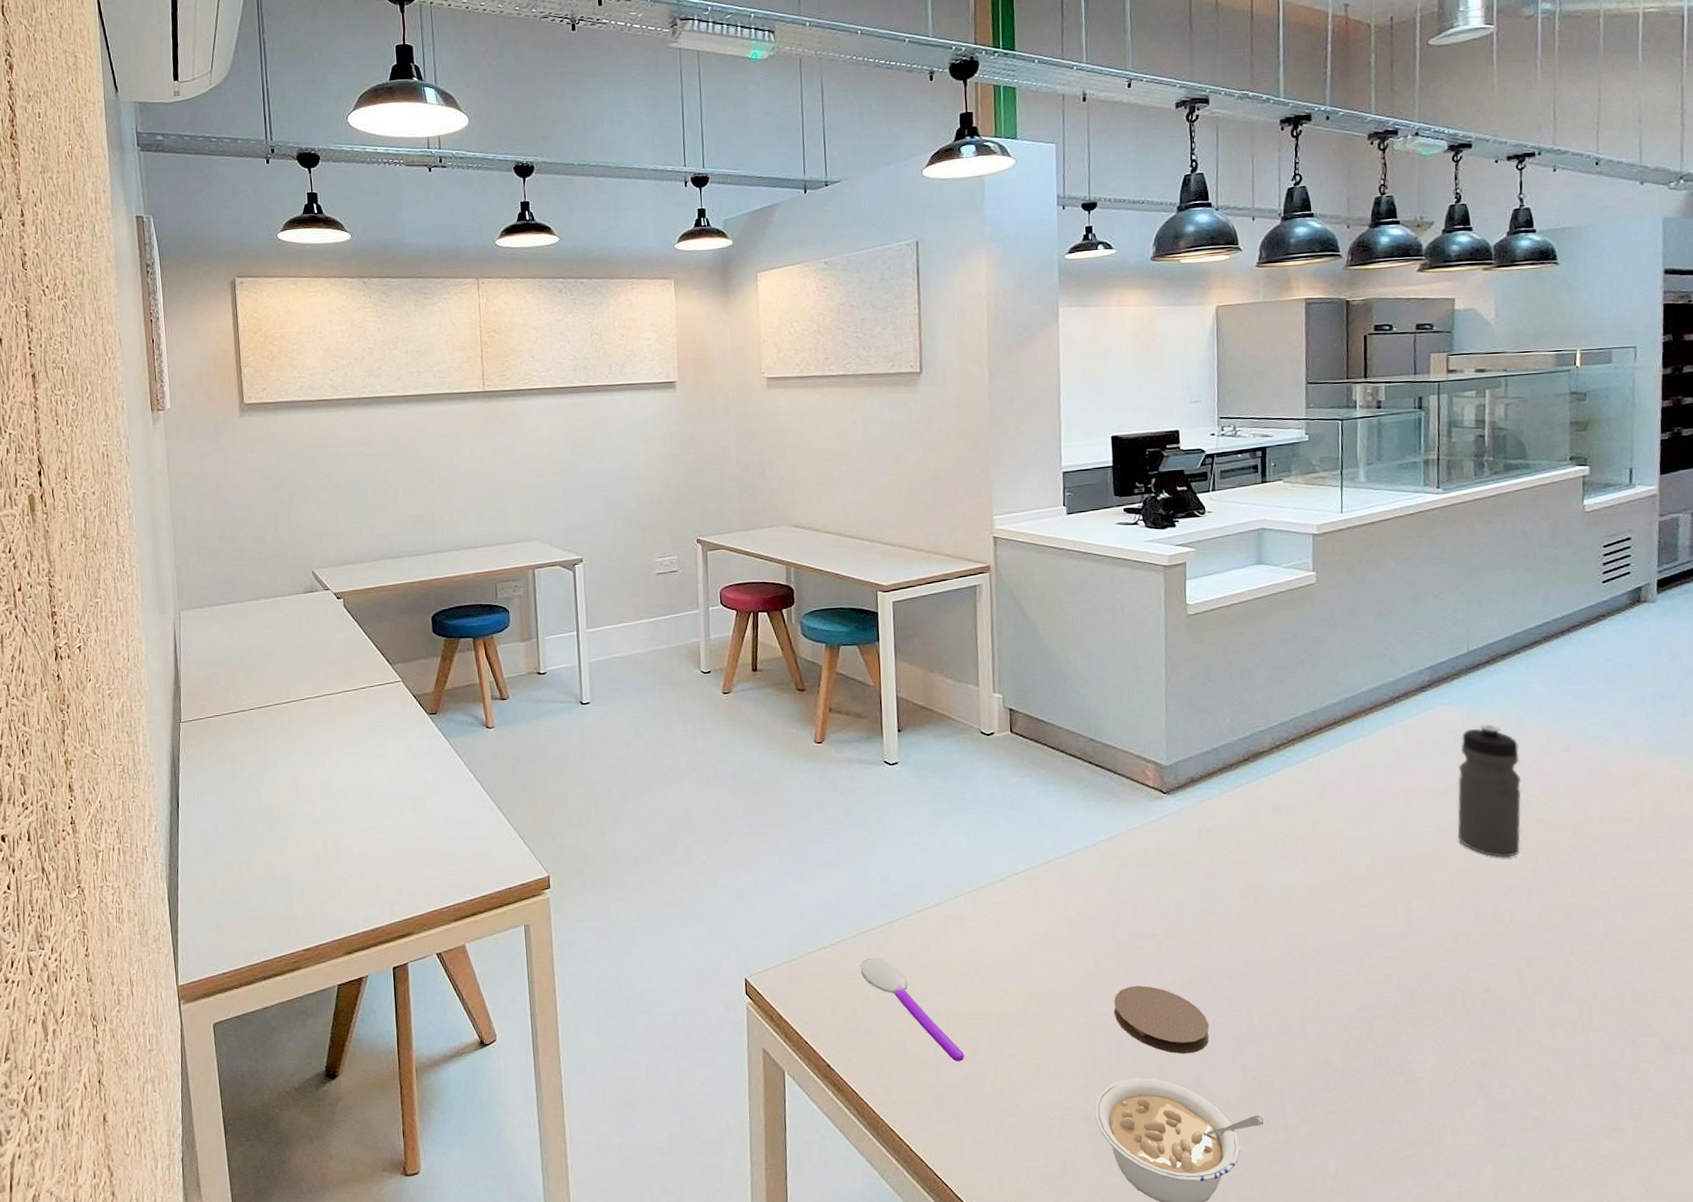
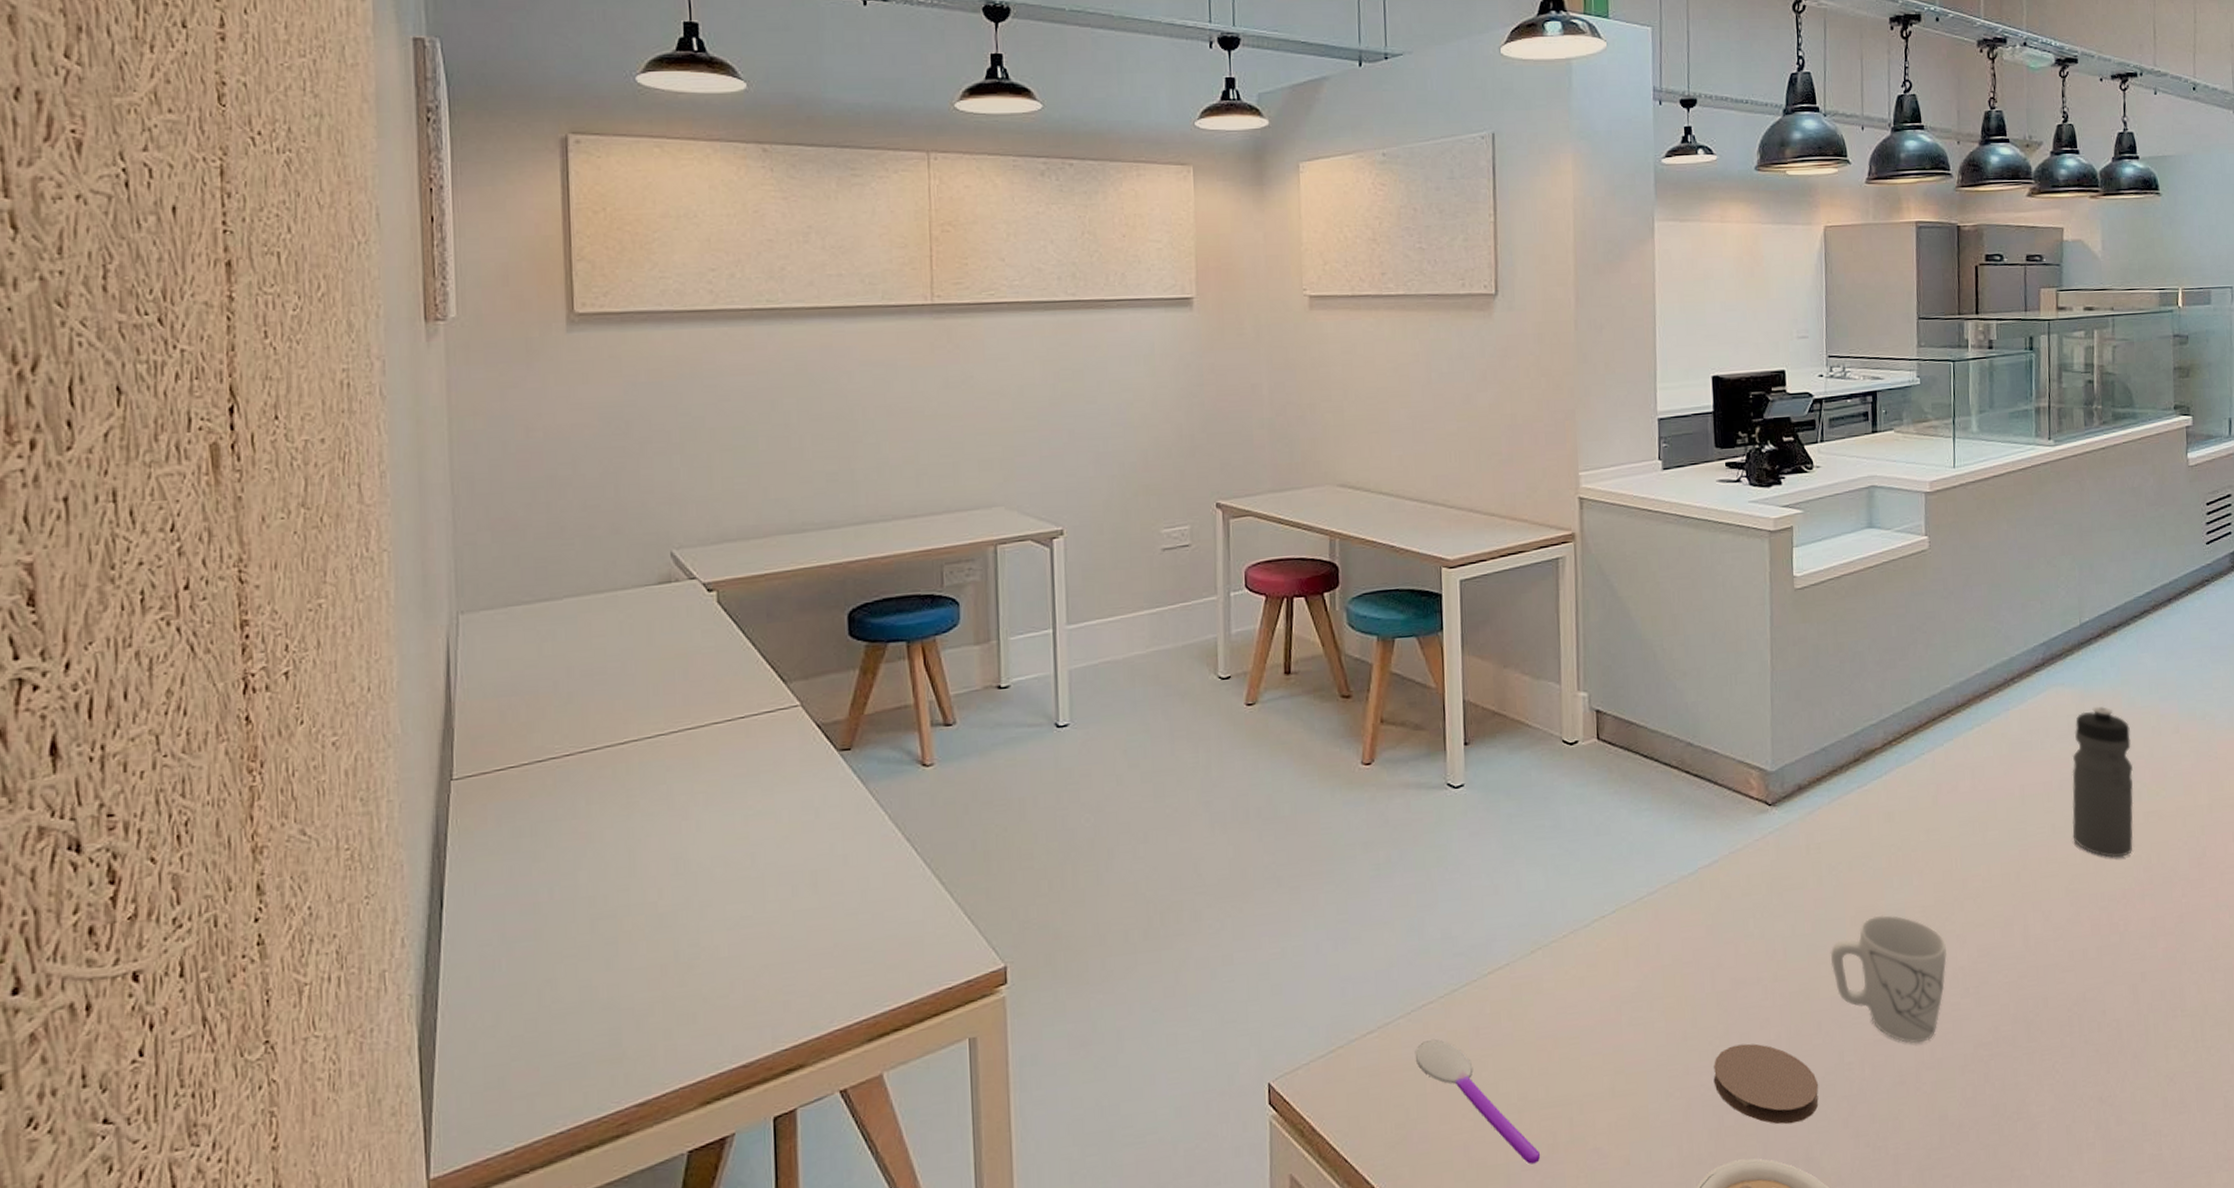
mug: none [1220,890,1331,1000] -> present [1830,914,1947,1043]

